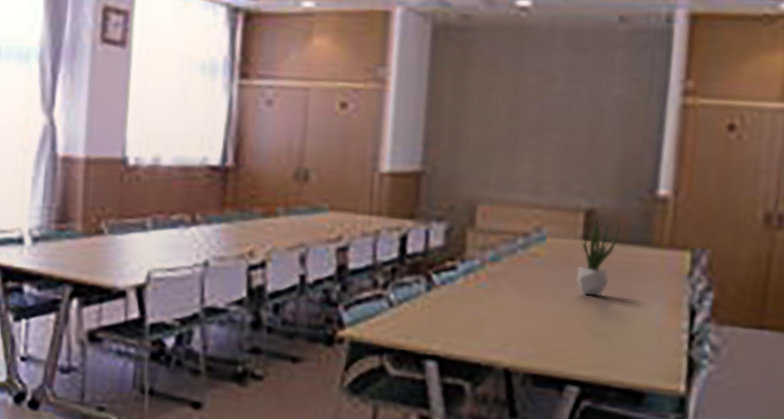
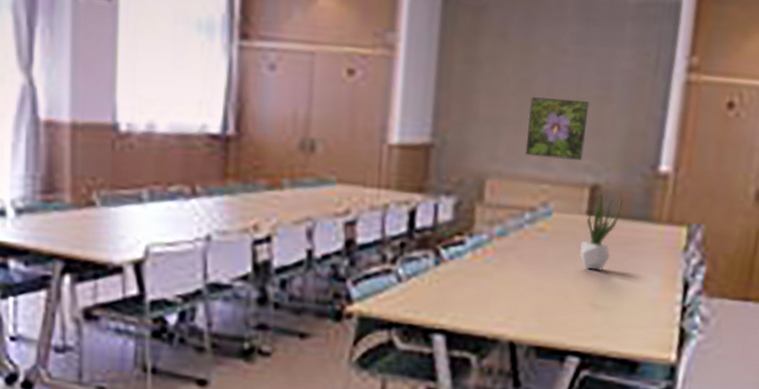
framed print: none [516,124,581,186] -> present [525,97,590,161]

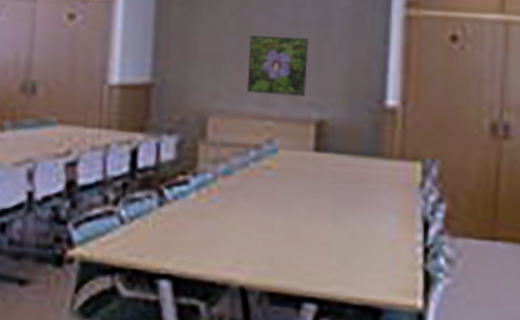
potted plant: present [580,190,623,271] -> none [310,126,351,210]

